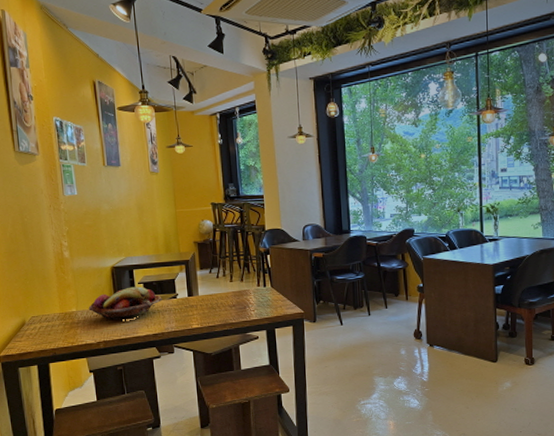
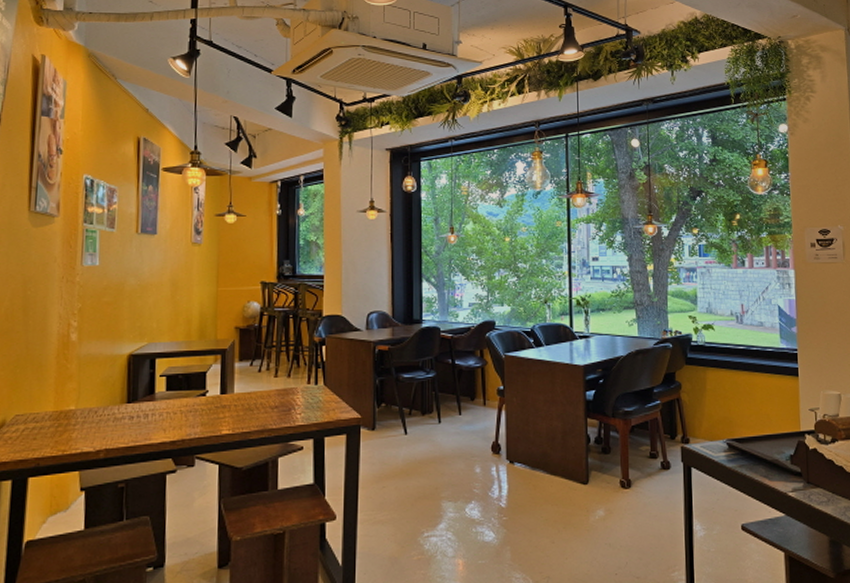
fruit basket: present [88,286,162,321] -> none [91,380,188,423]

